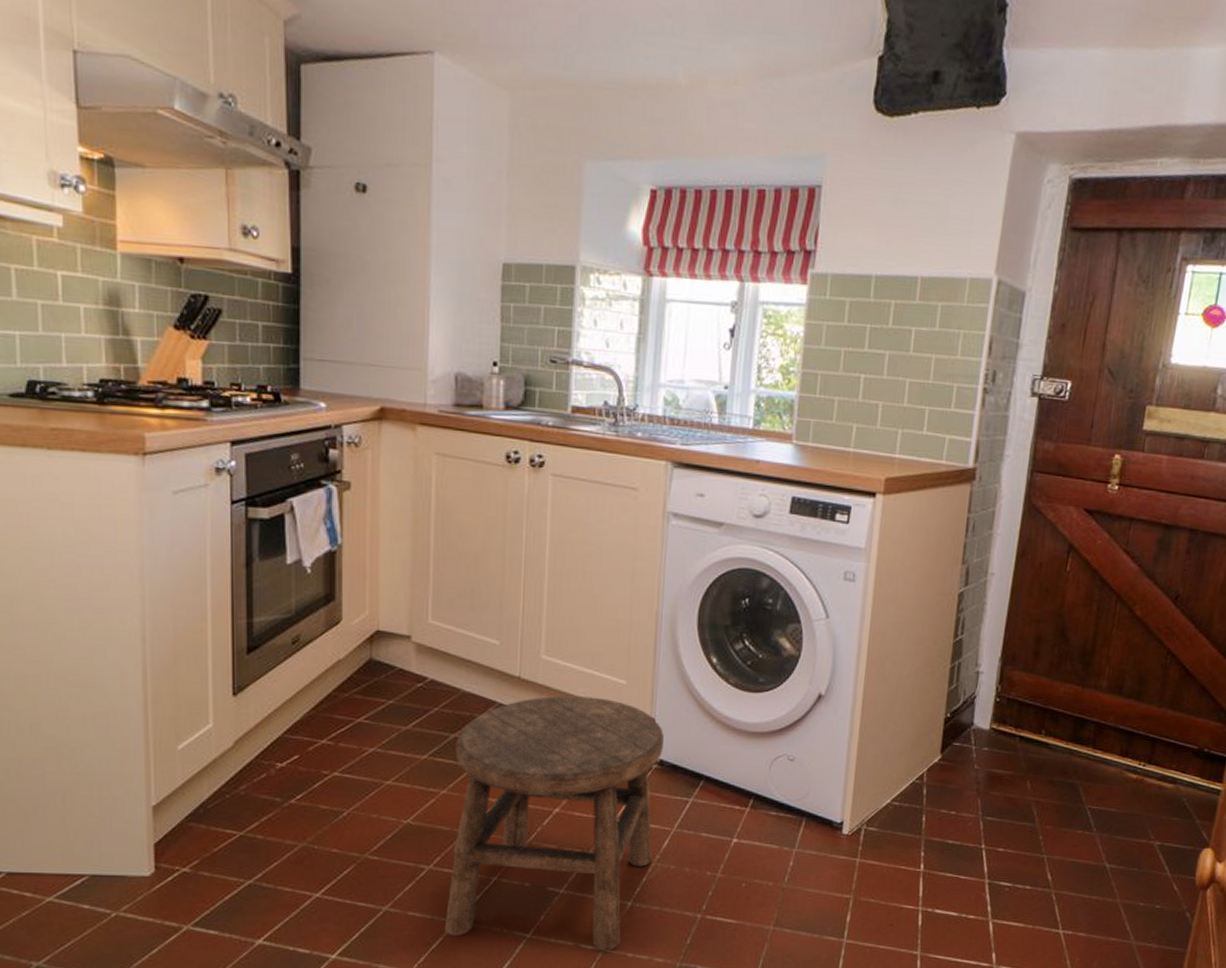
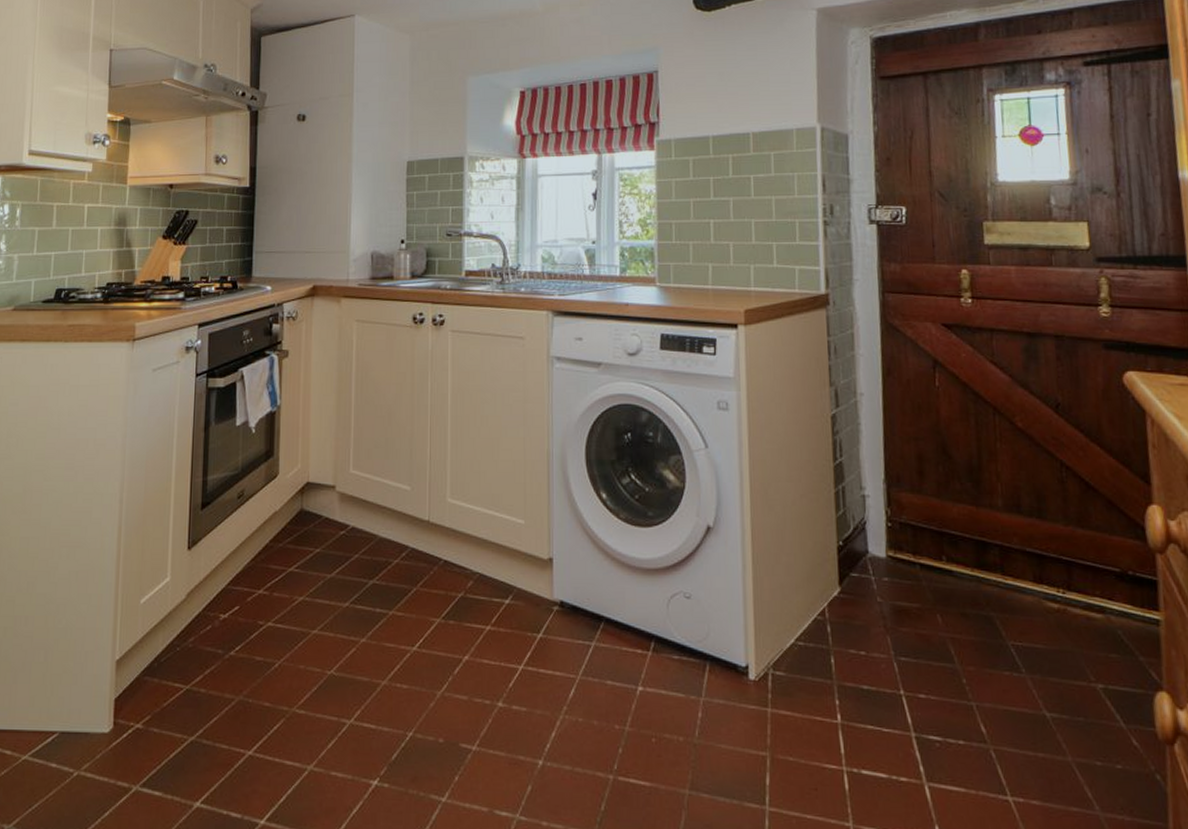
stool: present [444,696,664,951] -> none [364,538,562,818]

